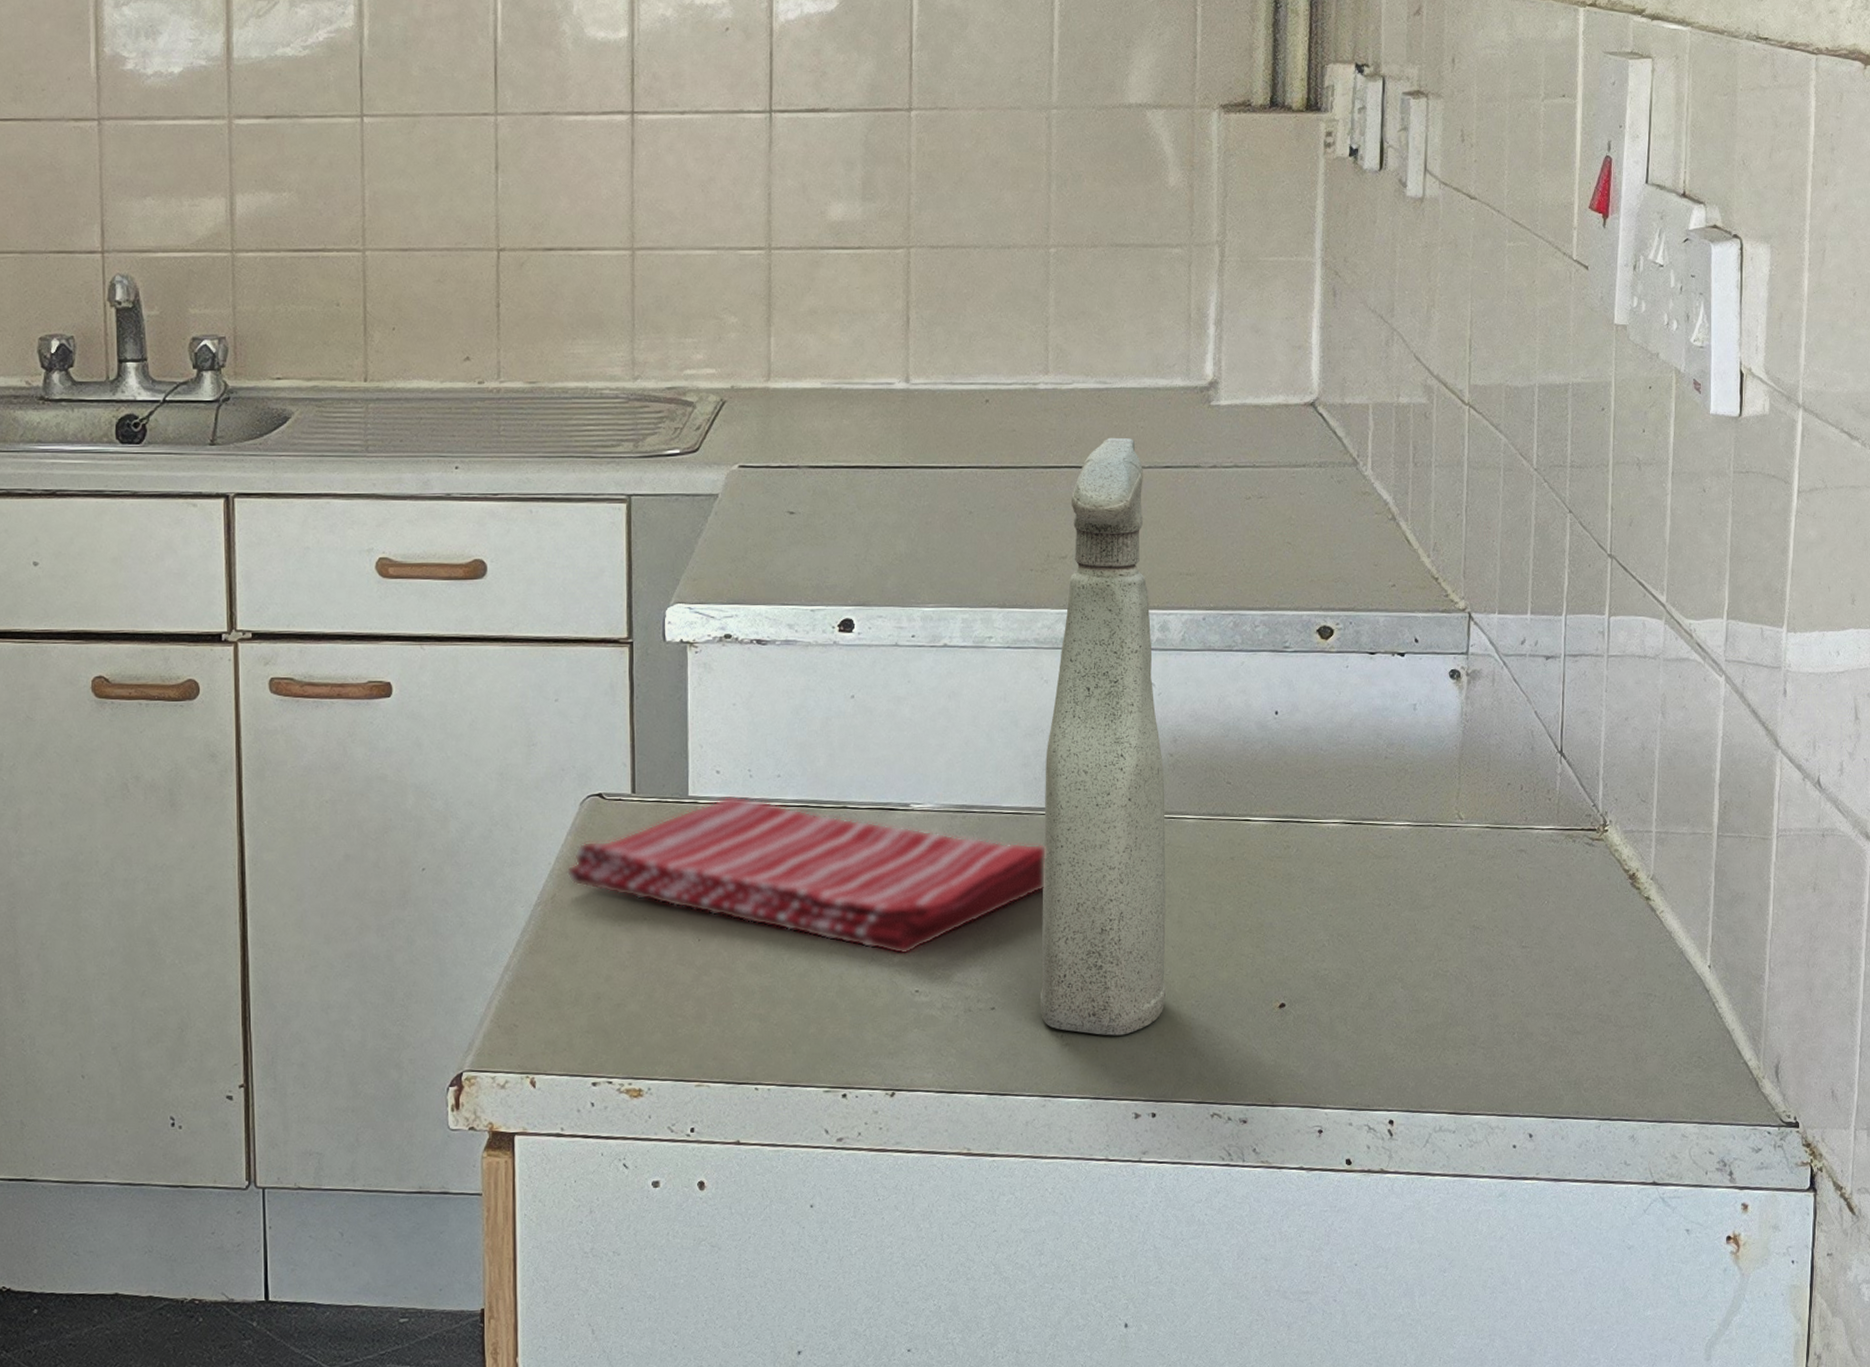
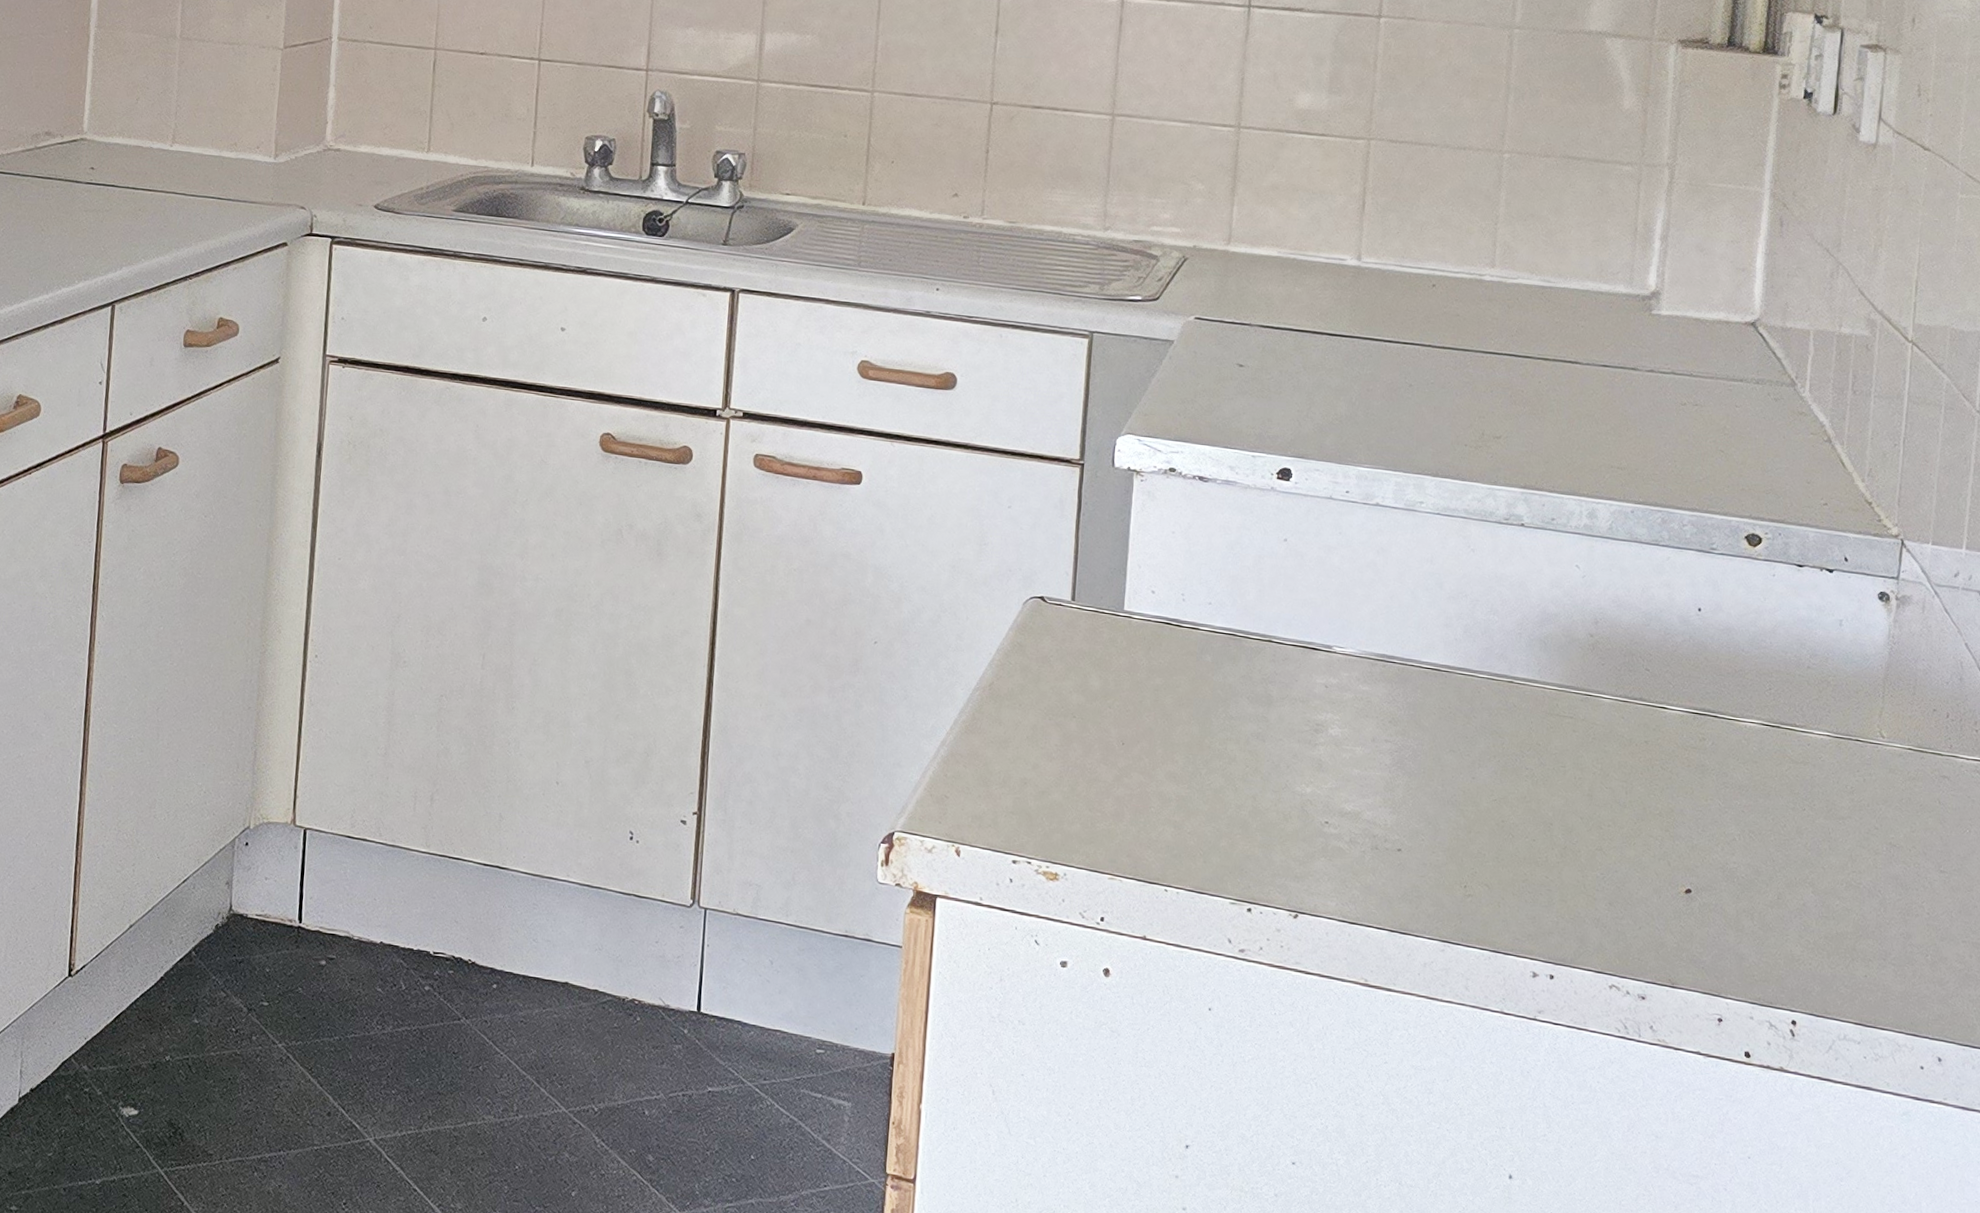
dish towel: present [566,795,1045,955] -> none [1005,615,1461,787]
spray bottle: present [1039,437,1166,1036] -> none [1445,332,1584,895]

